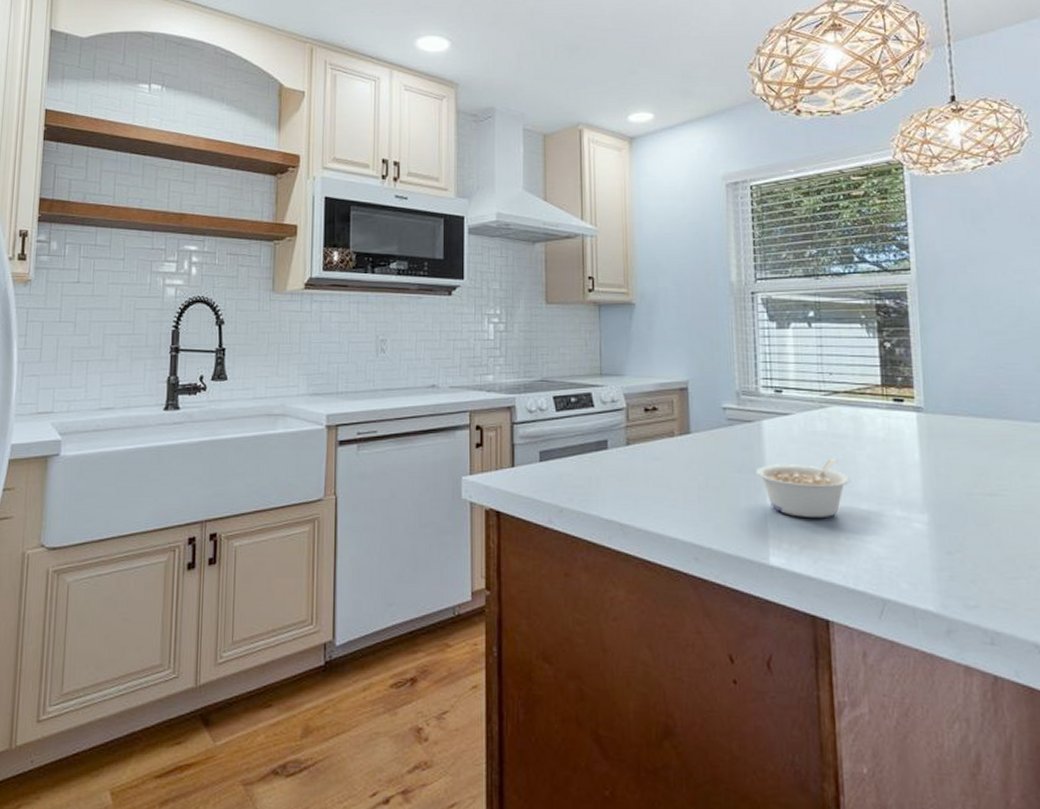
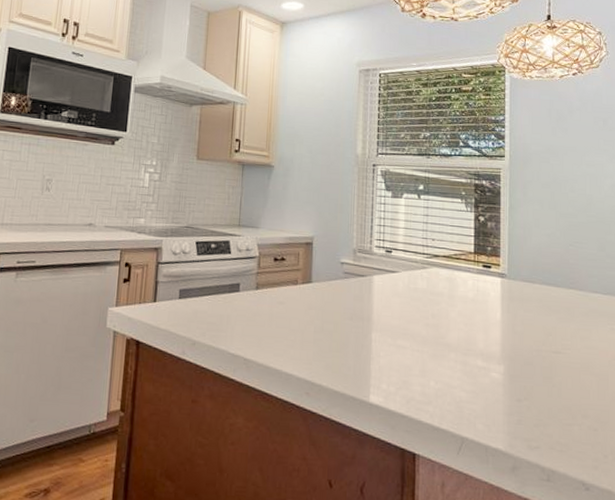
legume: present [755,459,851,519] -> none [363,313,443,364]

